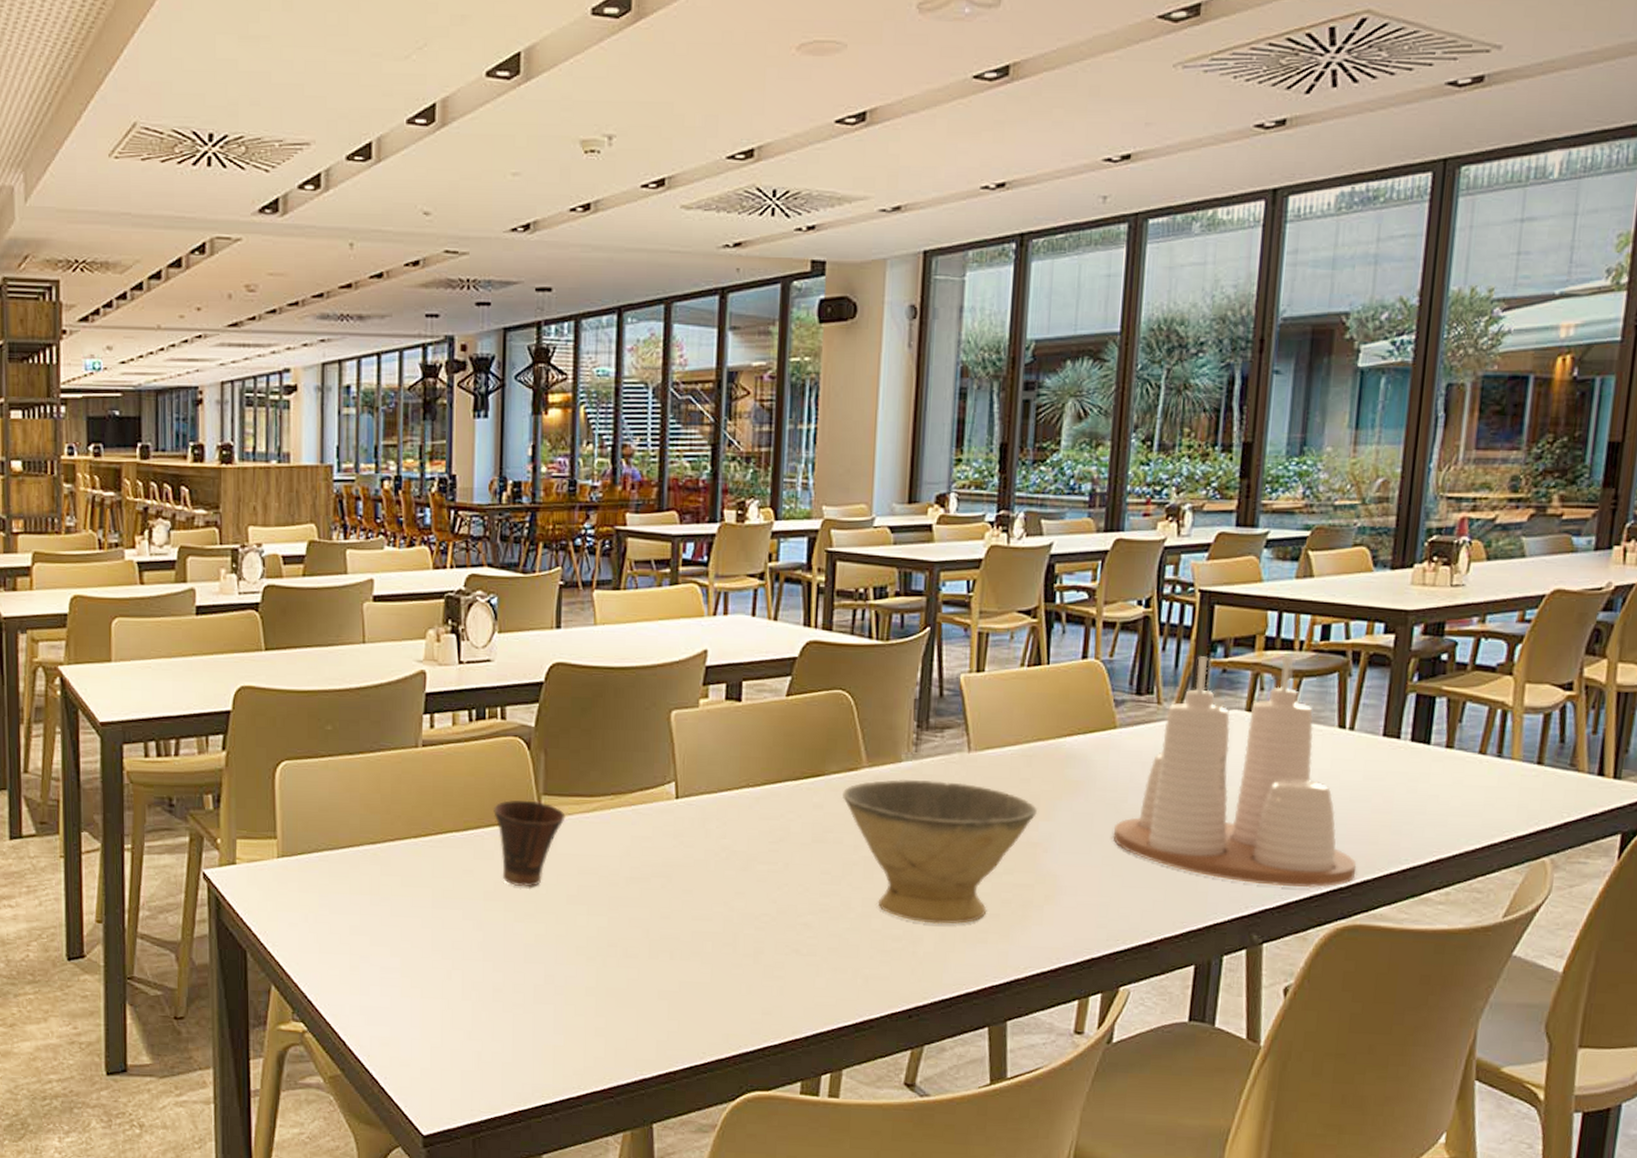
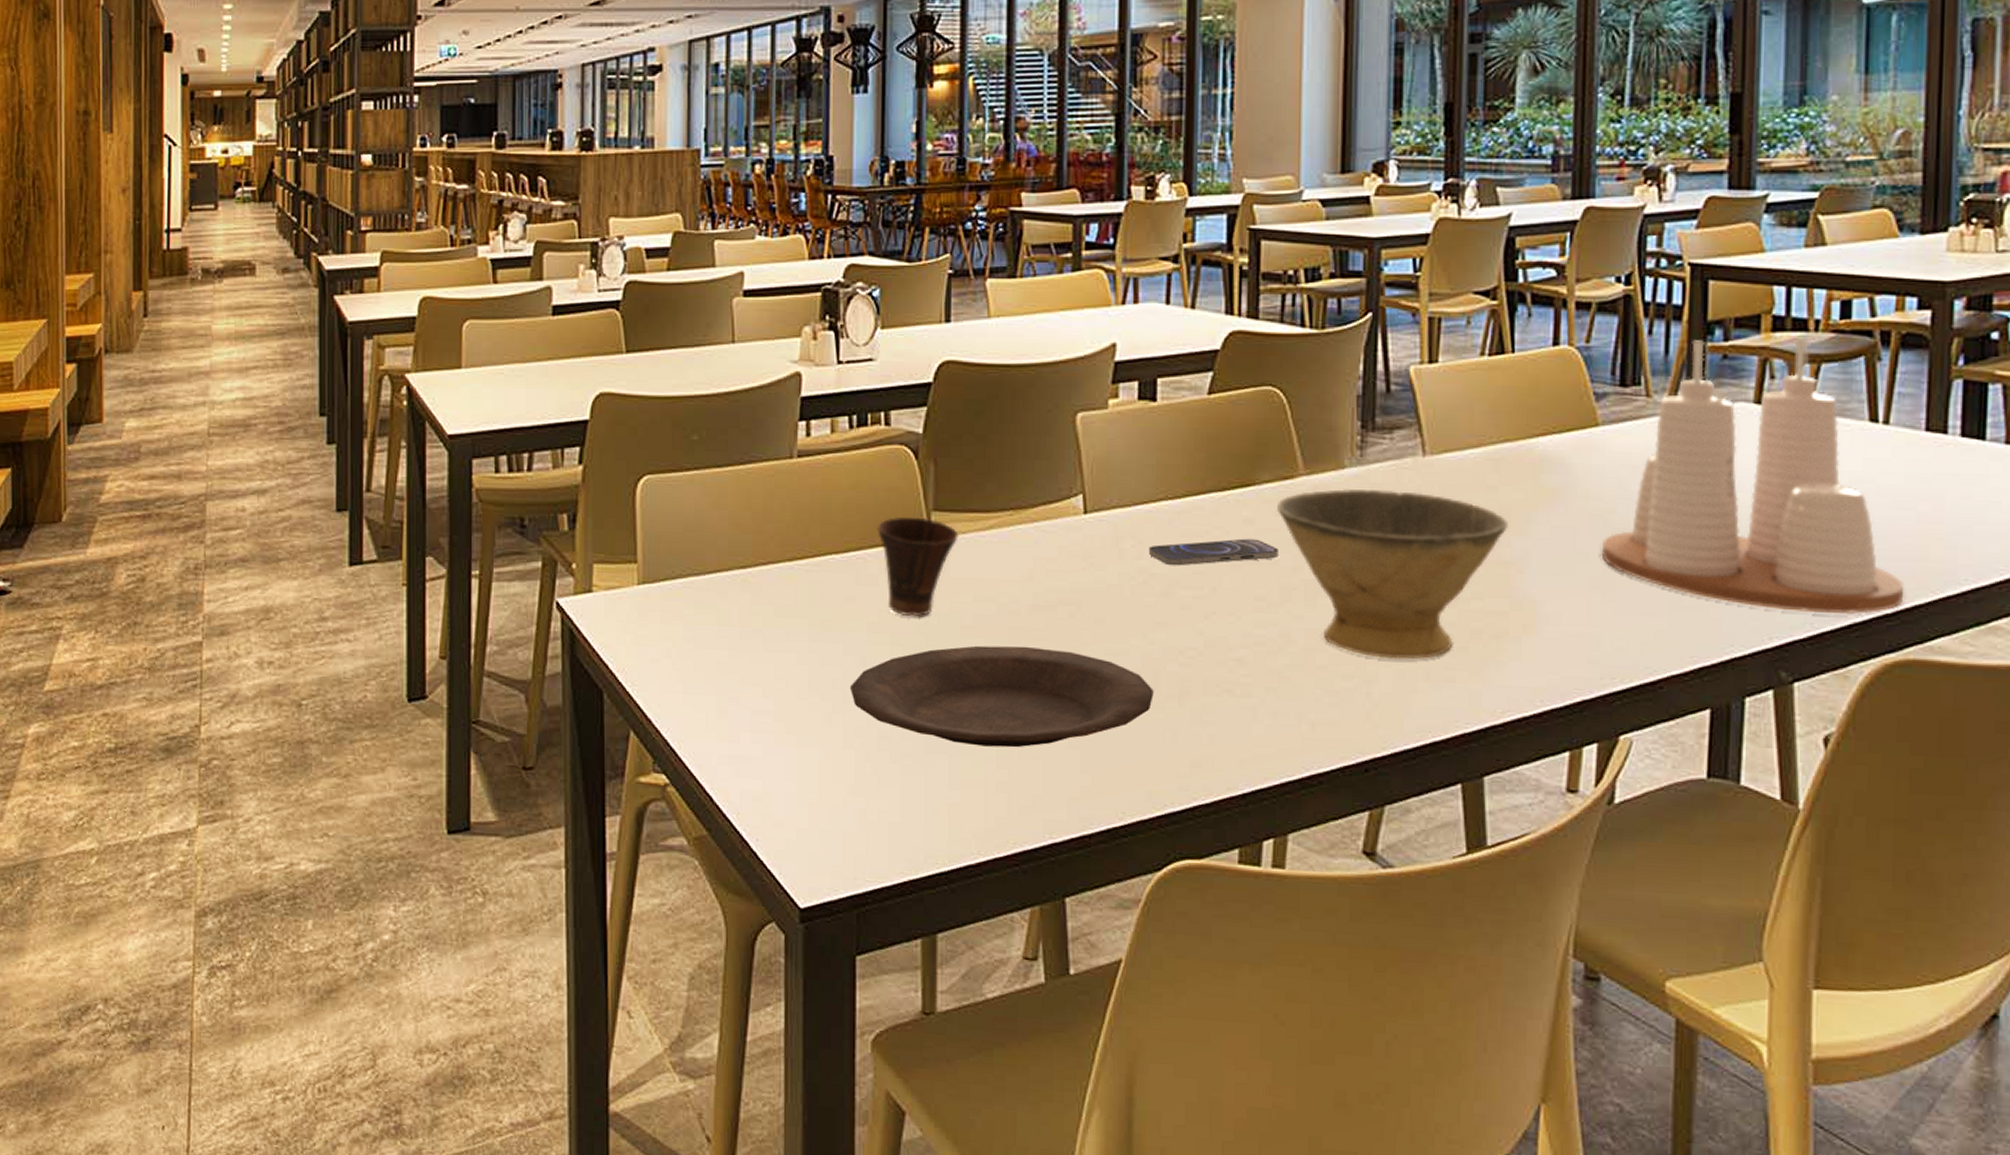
plate: none [468,911,733,999] -> present [850,645,1154,748]
smartphone: none [732,821,843,845] -> present [1149,538,1278,566]

